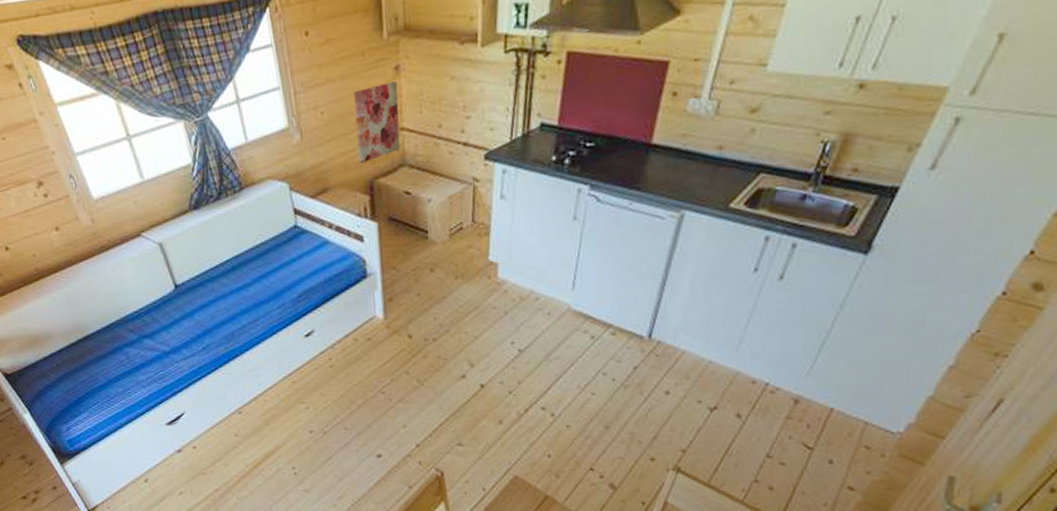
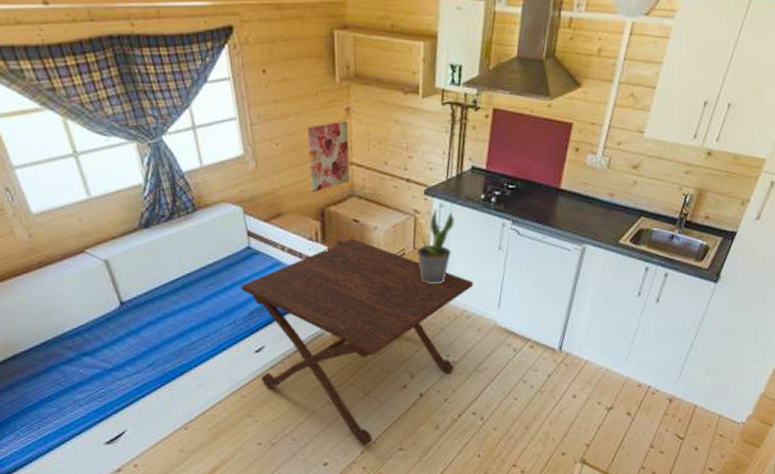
side table: none [289,213,543,439] -> present [241,238,474,447]
potted plant: none [477,174,520,263] -> present [417,208,455,285]

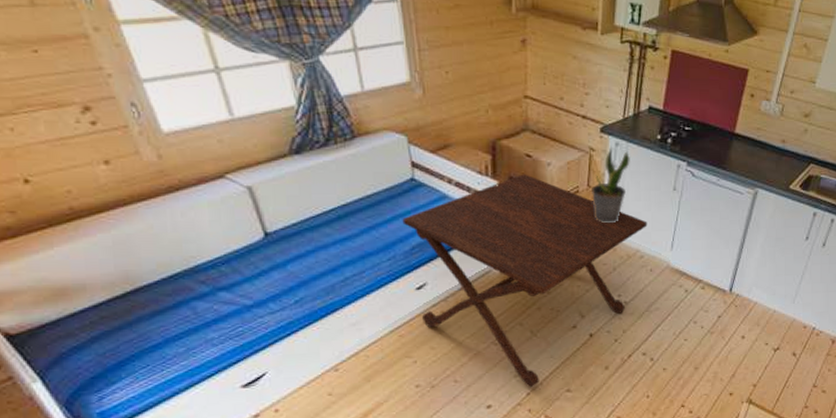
wall art: present [307,121,350,193] -> none [480,53,524,125]

